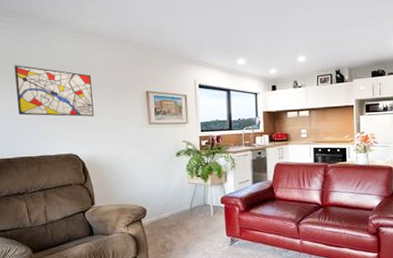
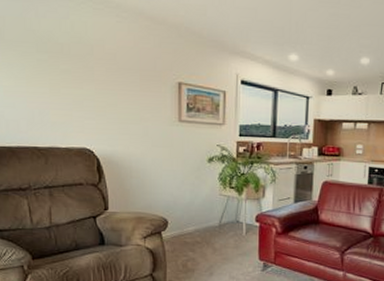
wall art: present [14,65,94,117] -> none [24,36,115,106]

